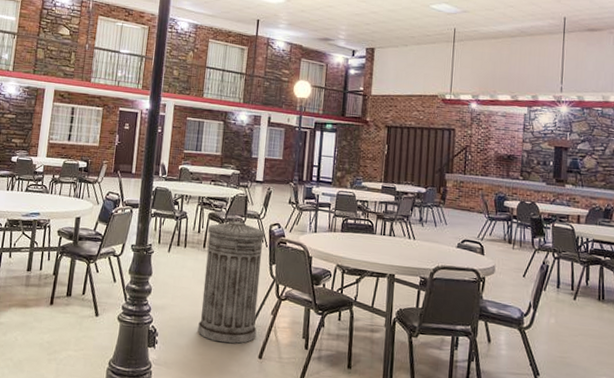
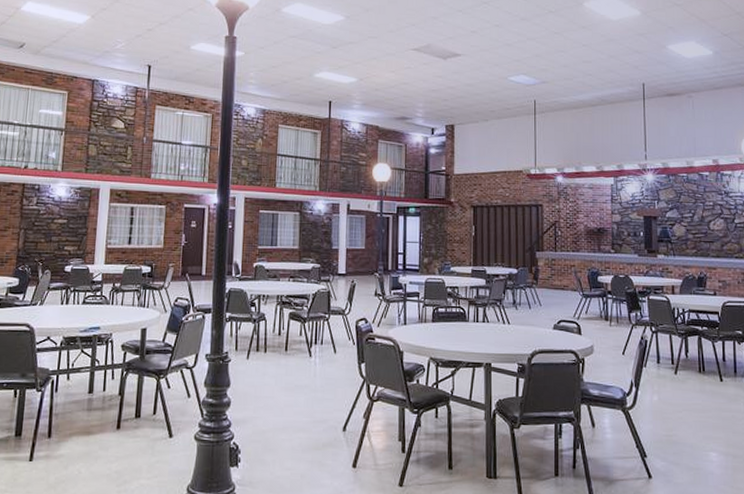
trash can: present [198,217,266,344] -> none [284,315,352,454]

